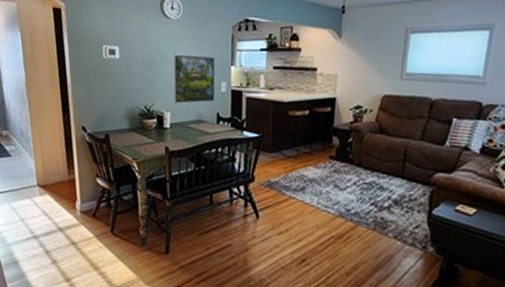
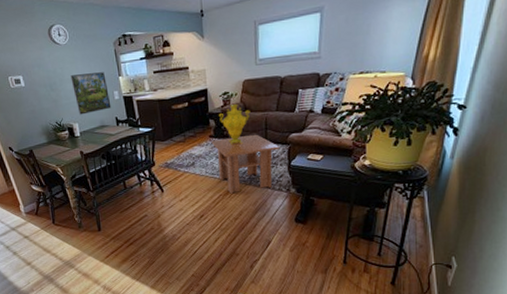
coffee table: none [330,162,420,240] -> present [211,134,280,194]
decorative urn: none [345,121,387,175] -> present [218,103,251,145]

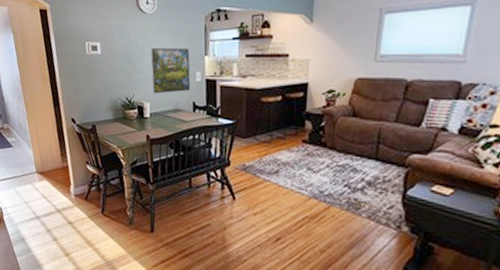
coffee table: present [211,134,280,194] -> none [303,146,395,220]
decorative urn: present [218,103,251,145] -> none [317,105,360,157]

